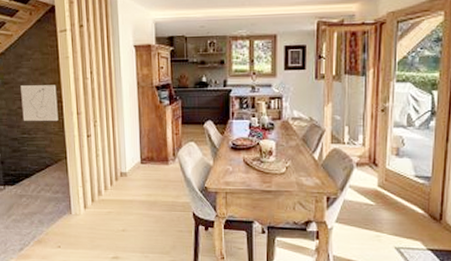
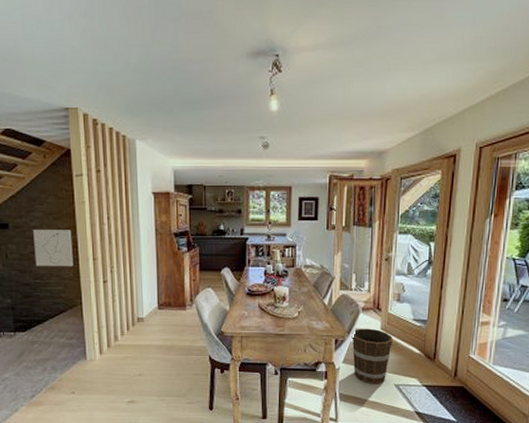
bucket: none [345,185,392,247] -> present [351,328,393,384]

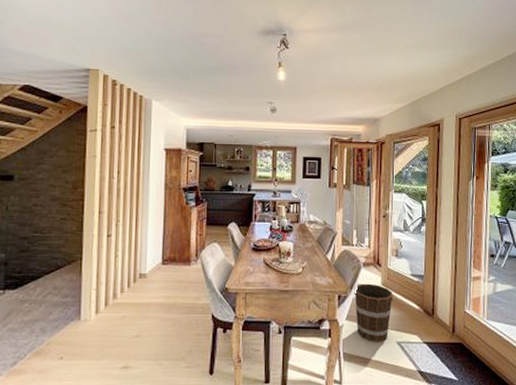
wall art: present [33,230,74,267] -> none [37,182,80,221]

